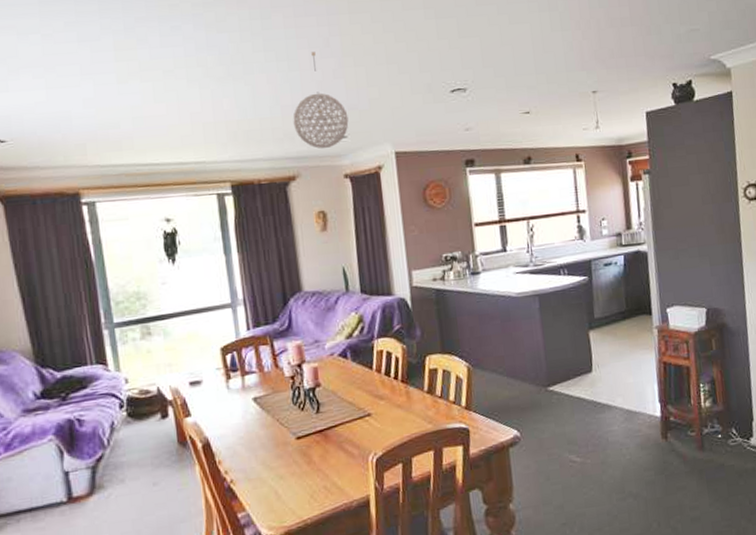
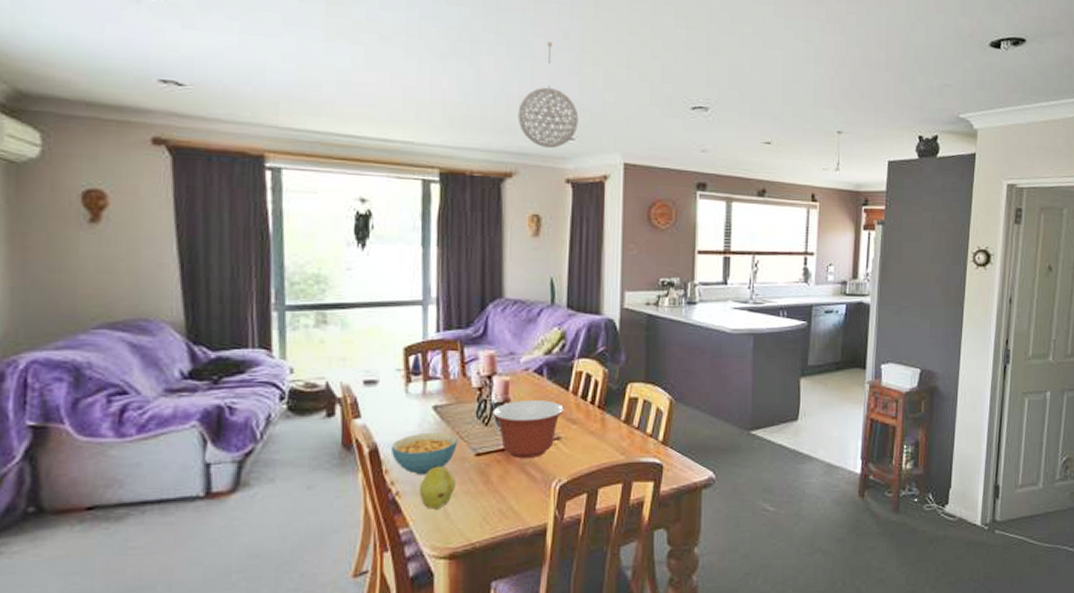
cereal bowl: none [220,421,280,463] -> present [390,432,458,476]
fruit: none [250,451,282,493] -> present [419,464,455,509]
mixing bowl: none [306,380,371,438] -> present [492,400,564,459]

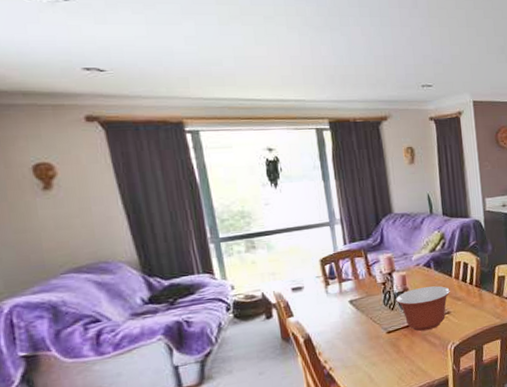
cereal bowl: present [390,432,458,476] -> none [320,319,373,353]
fruit: present [419,464,455,509] -> none [347,344,375,377]
pendant light: present [518,42,579,148] -> none [385,11,434,94]

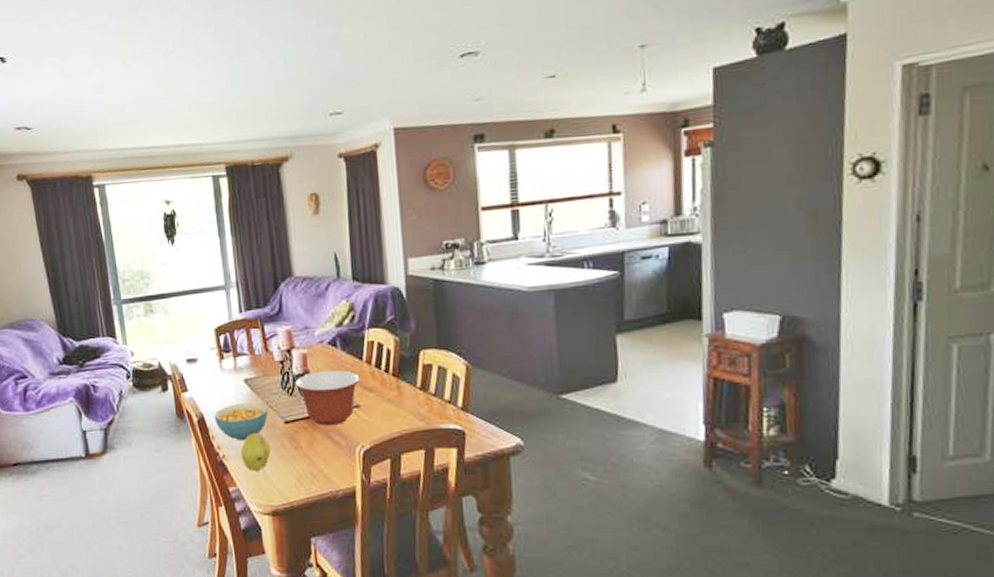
cereal bowl: none [320,319,373,353] -> present [214,402,269,441]
fruit: none [347,344,375,377] -> present [241,431,270,471]

